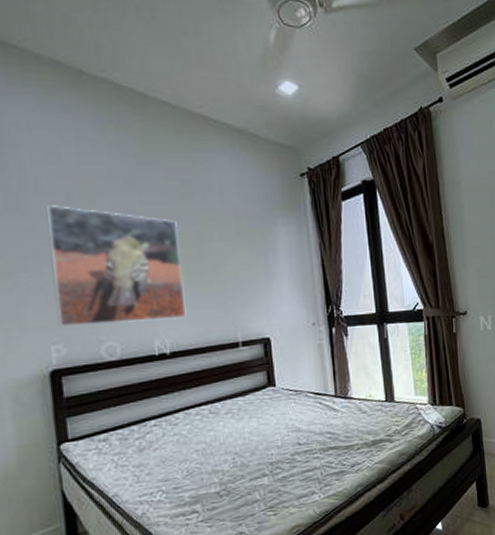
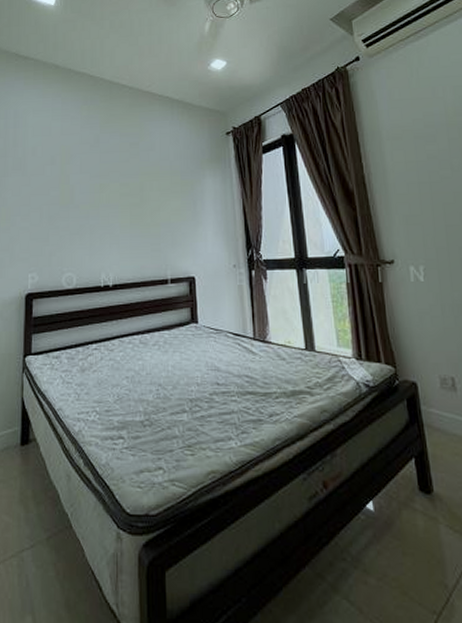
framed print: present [45,205,187,328] -> none [35,166,127,260]

